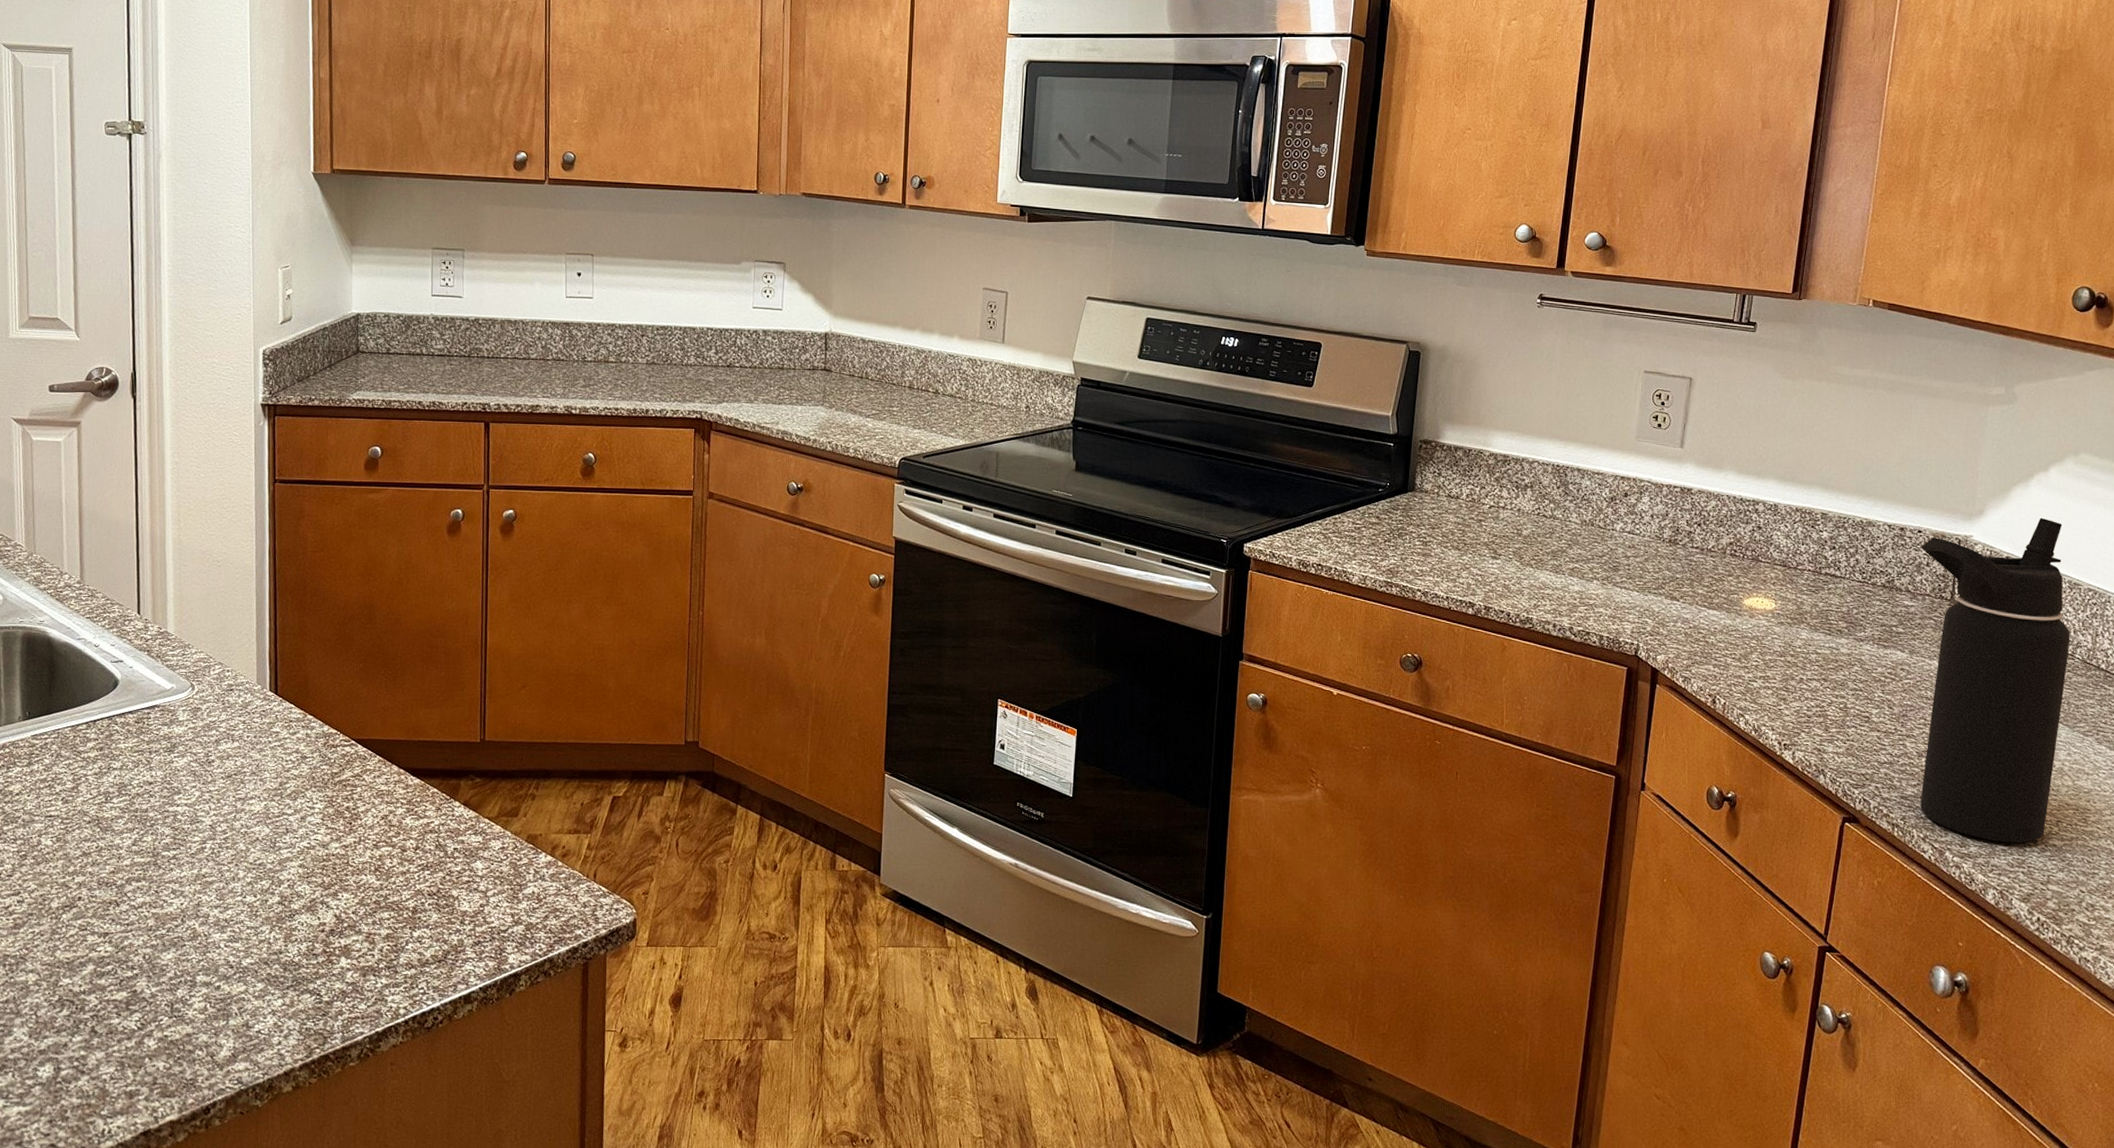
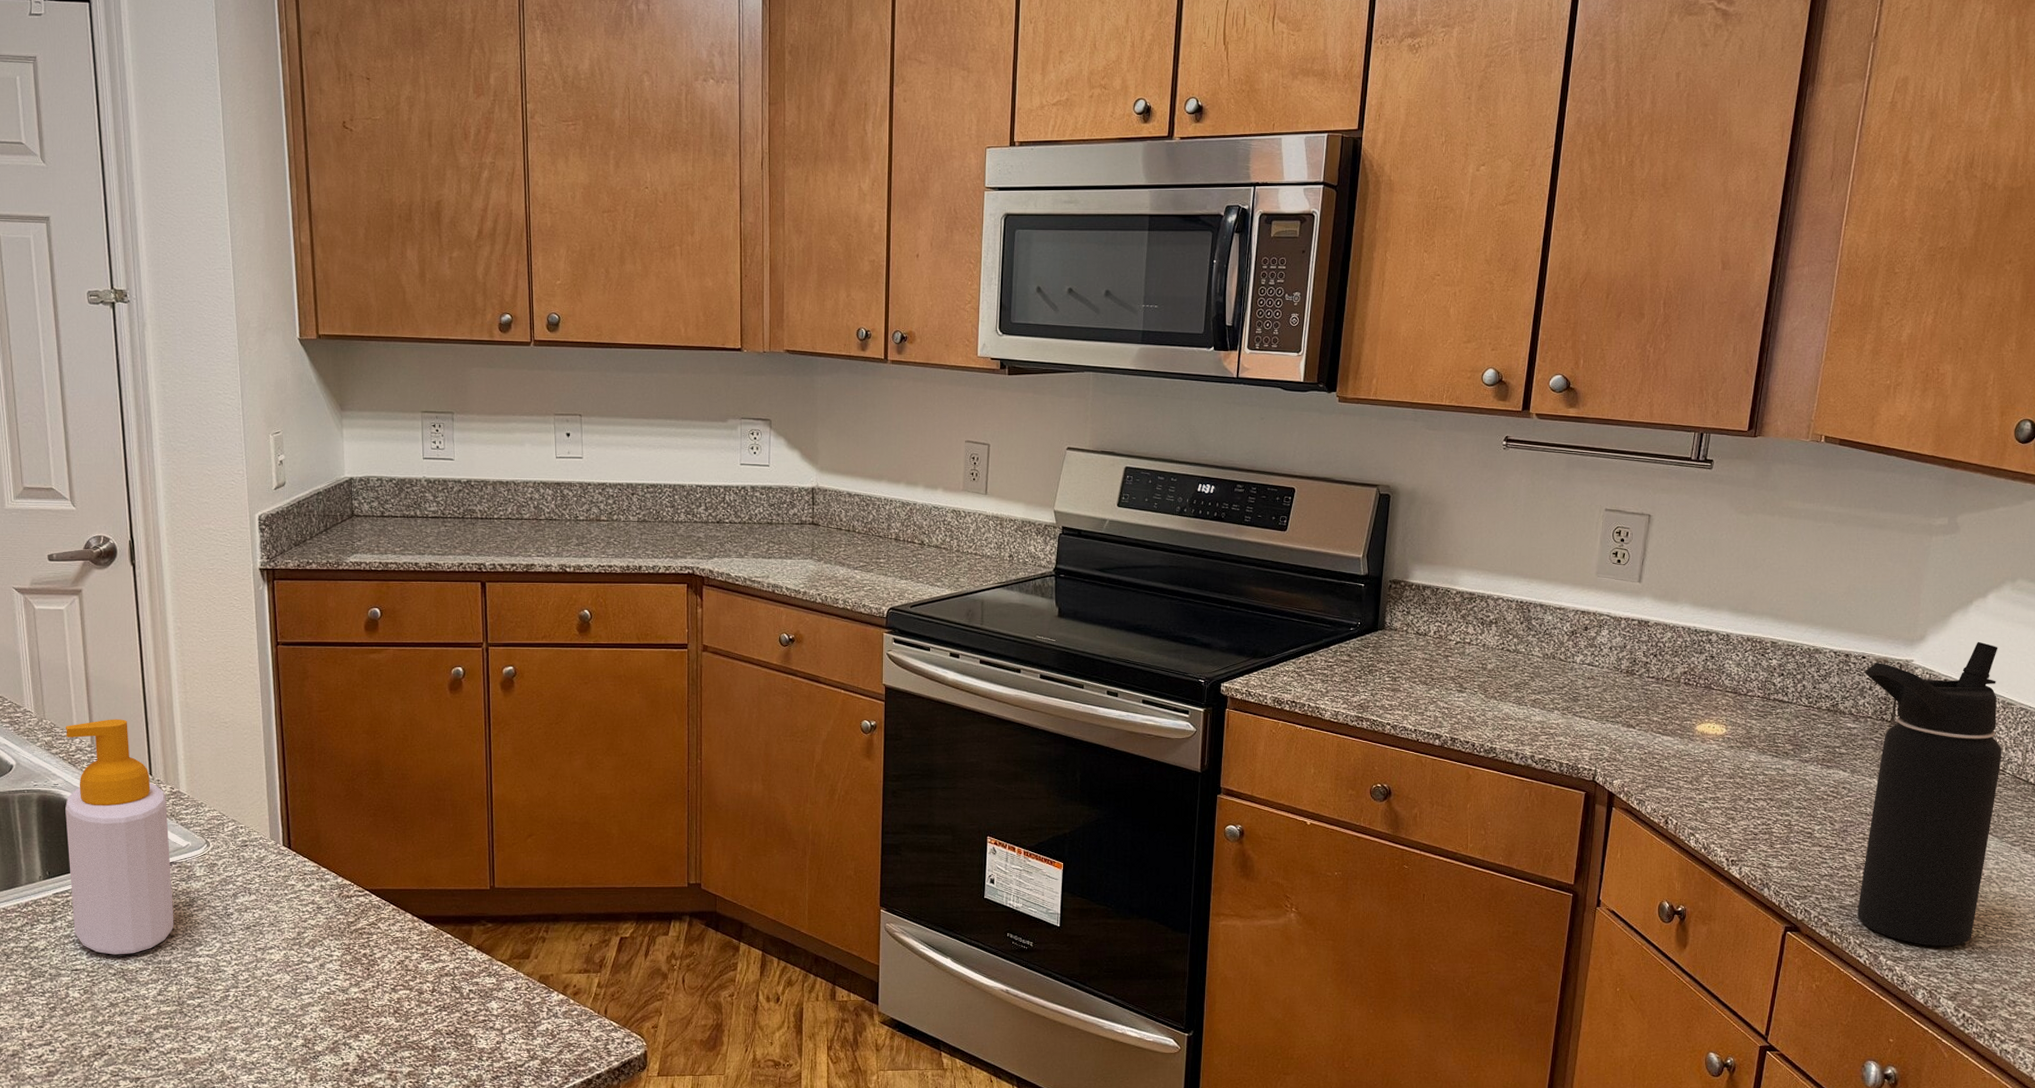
soap bottle: none [49,555,154,802] -> present [65,719,174,955]

